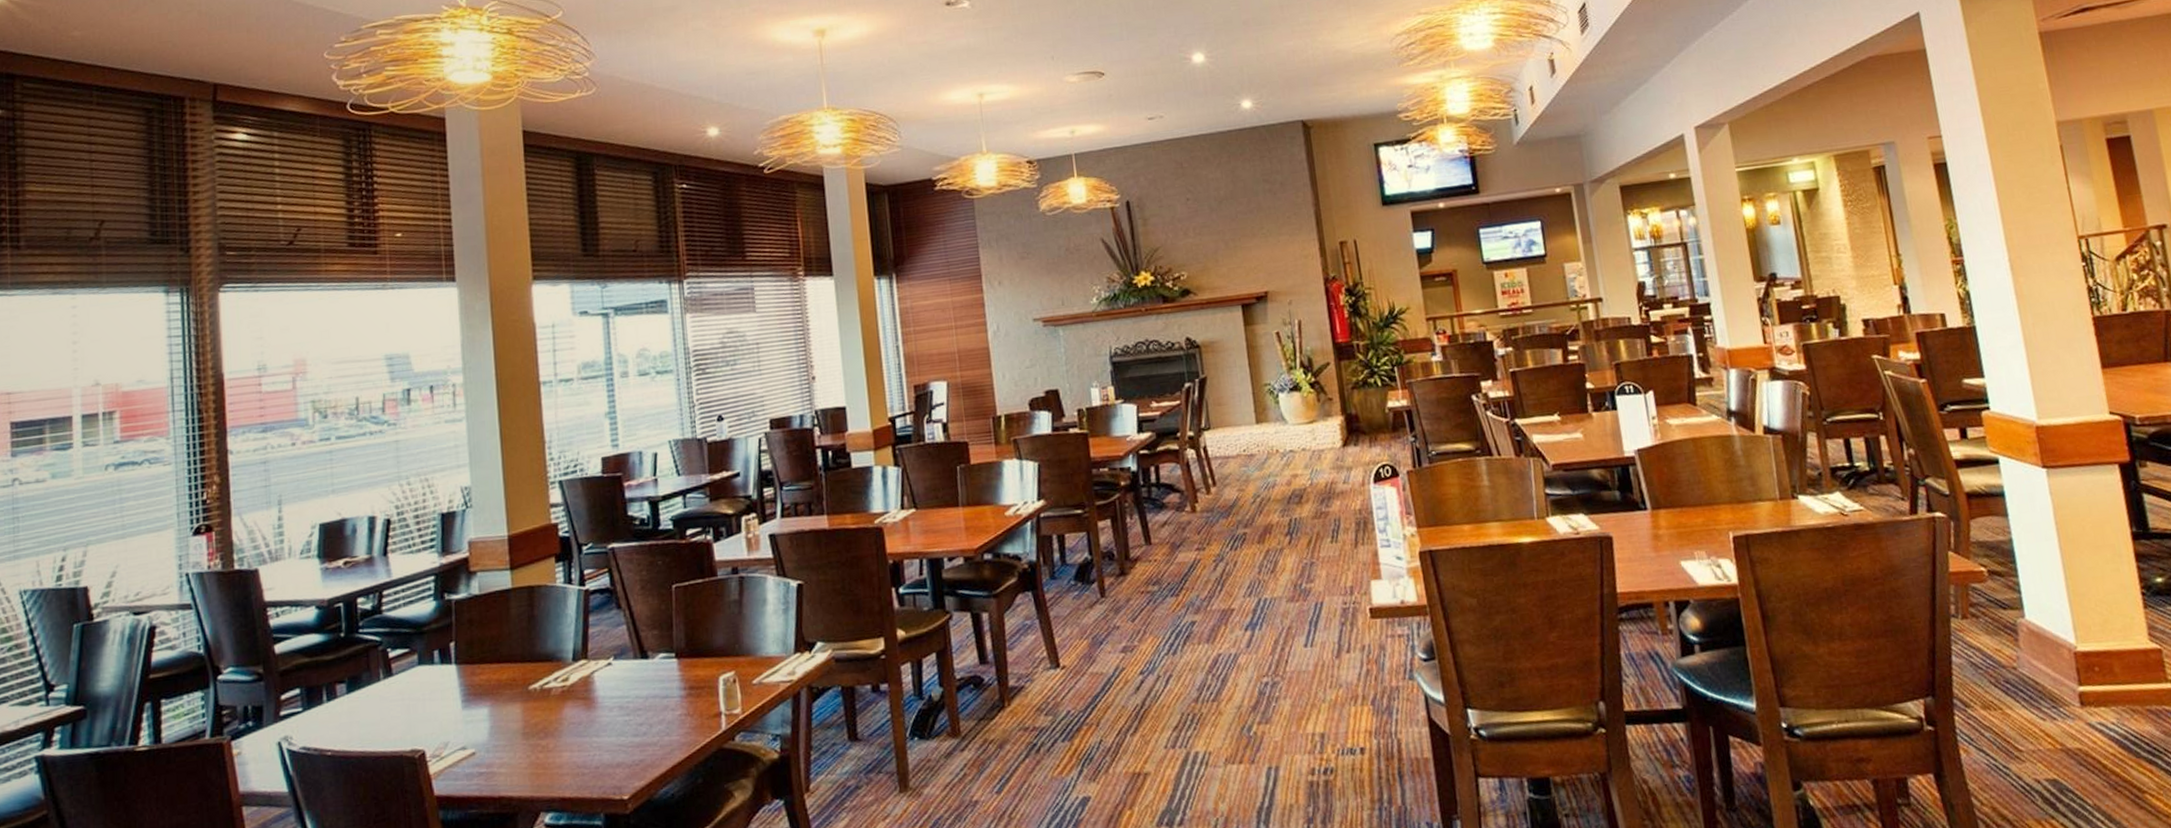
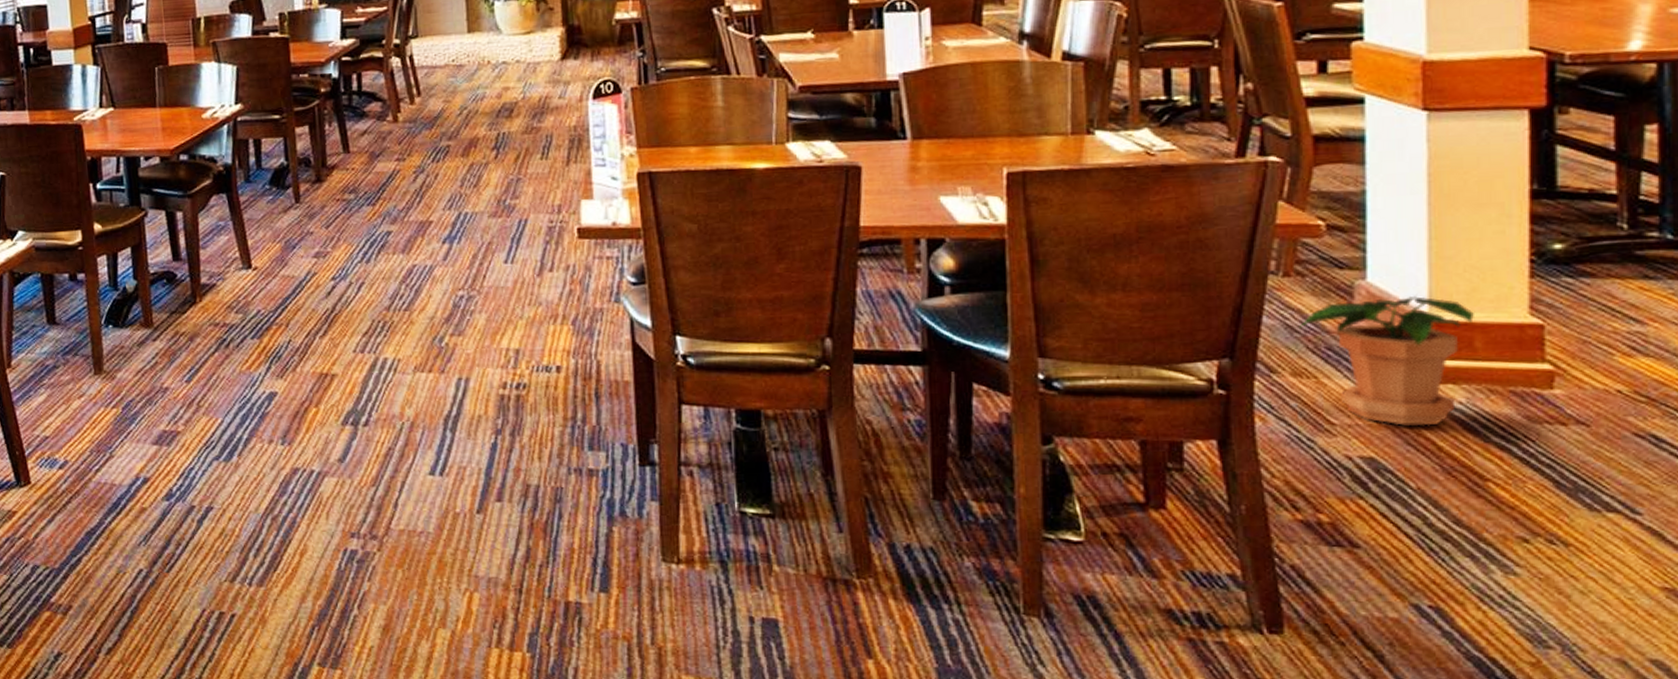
potted plant: none [1981,629,2110,748] -> present [1298,295,1474,426]

